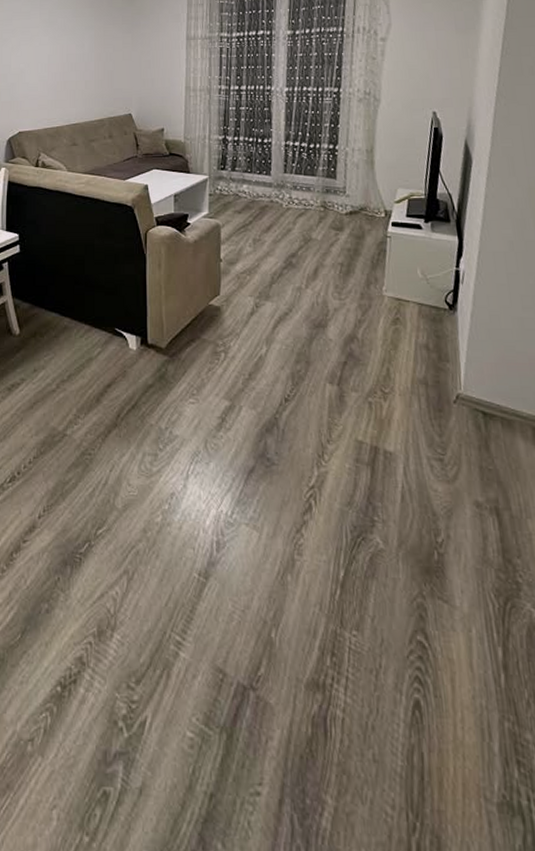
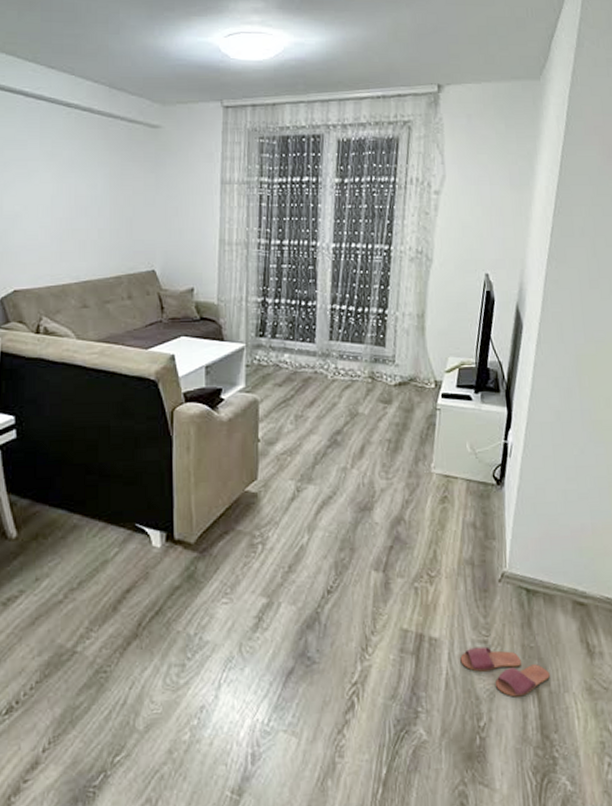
slippers: none [416,464,511,518] -> present [460,646,550,697]

